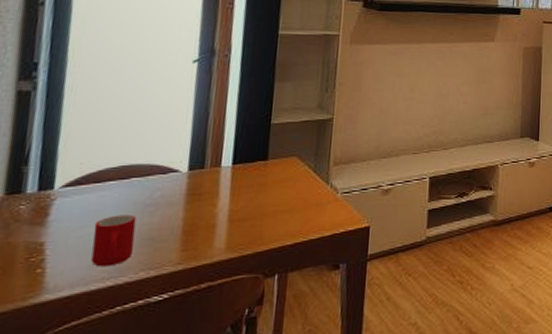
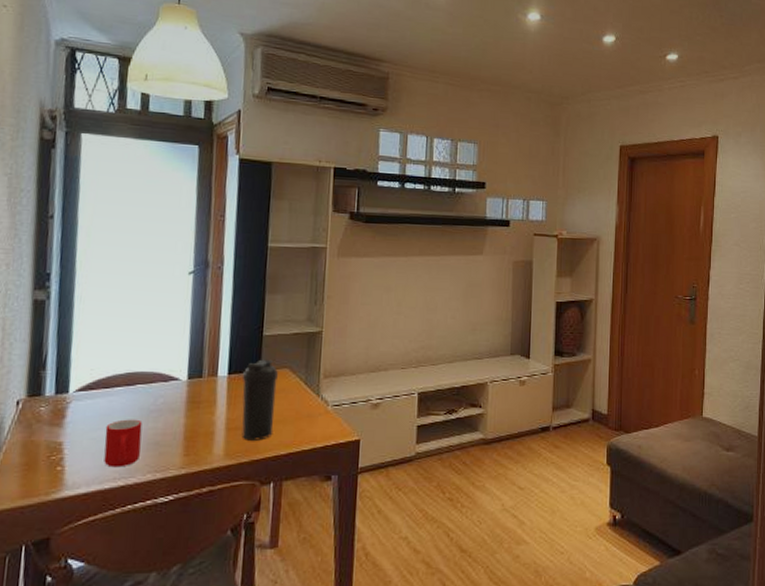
water bottle: none [245,148,287,232] -> present [242,359,279,441]

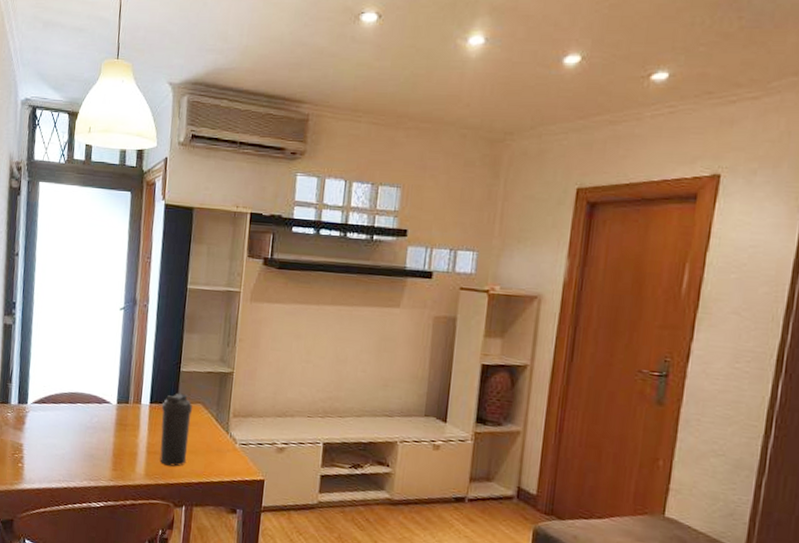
cup: present [104,419,143,468] -> none [52,431,81,472]

